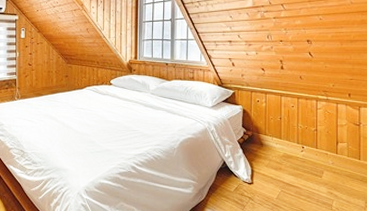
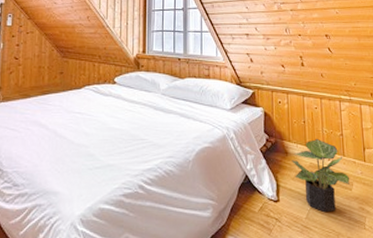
potted plant: none [266,132,321,194] -> present [291,138,350,212]

